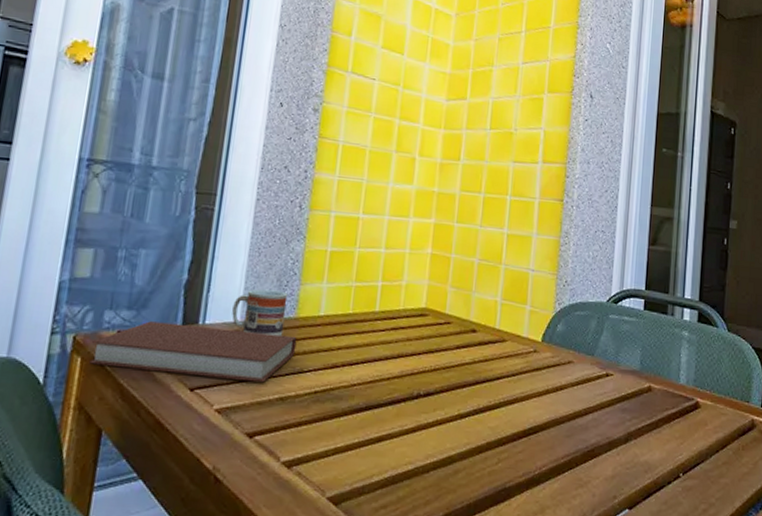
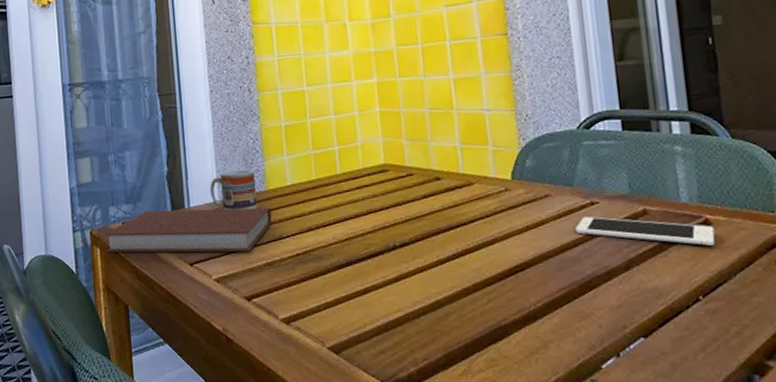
cell phone: none [589,387,702,427] -> present [575,216,715,246]

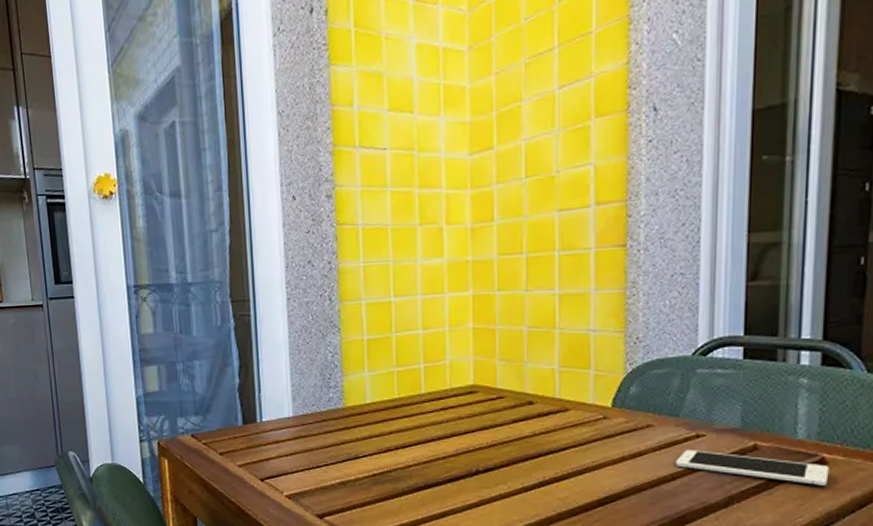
book: present [105,207,272,253] -> none [173,423,349,470]
cup: present [210,168,258,211] -> none [284,384,334,427]

